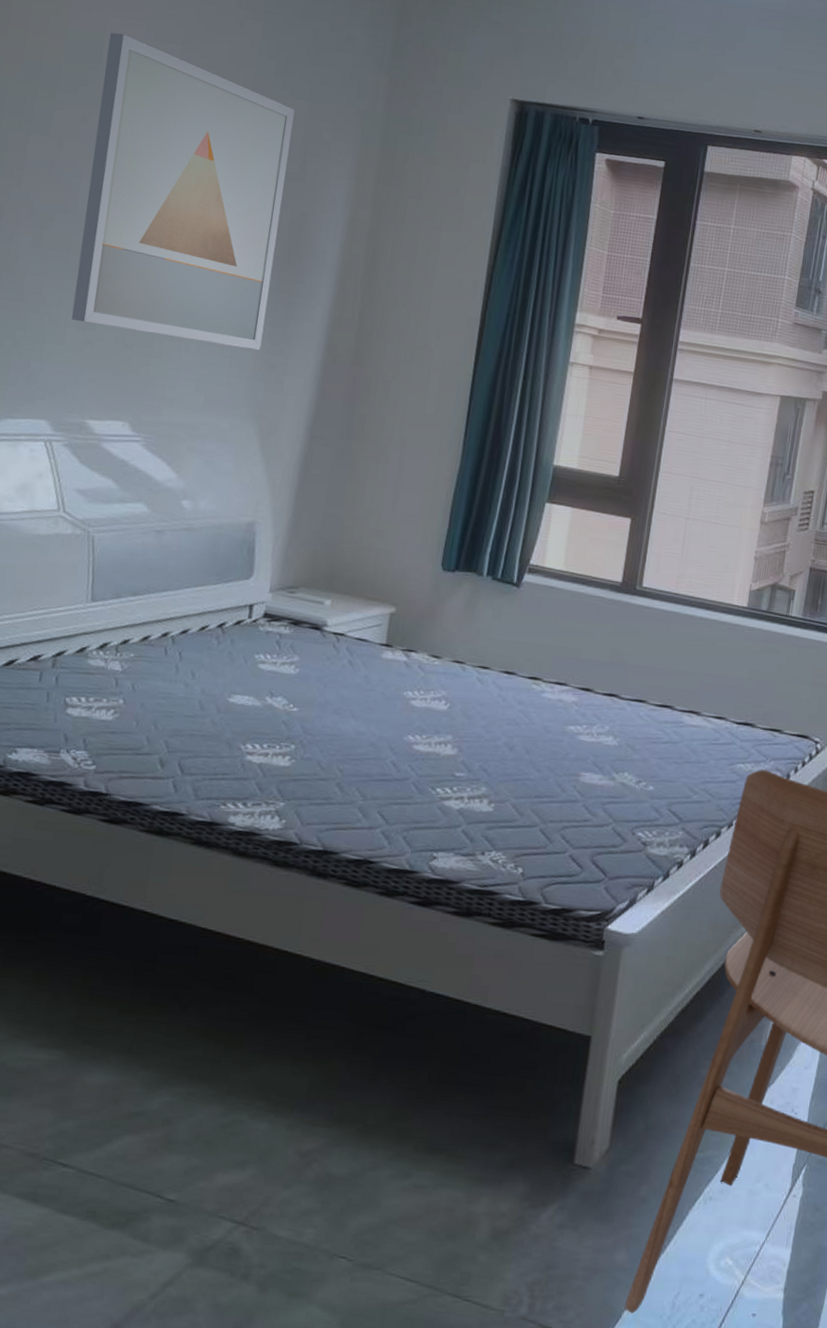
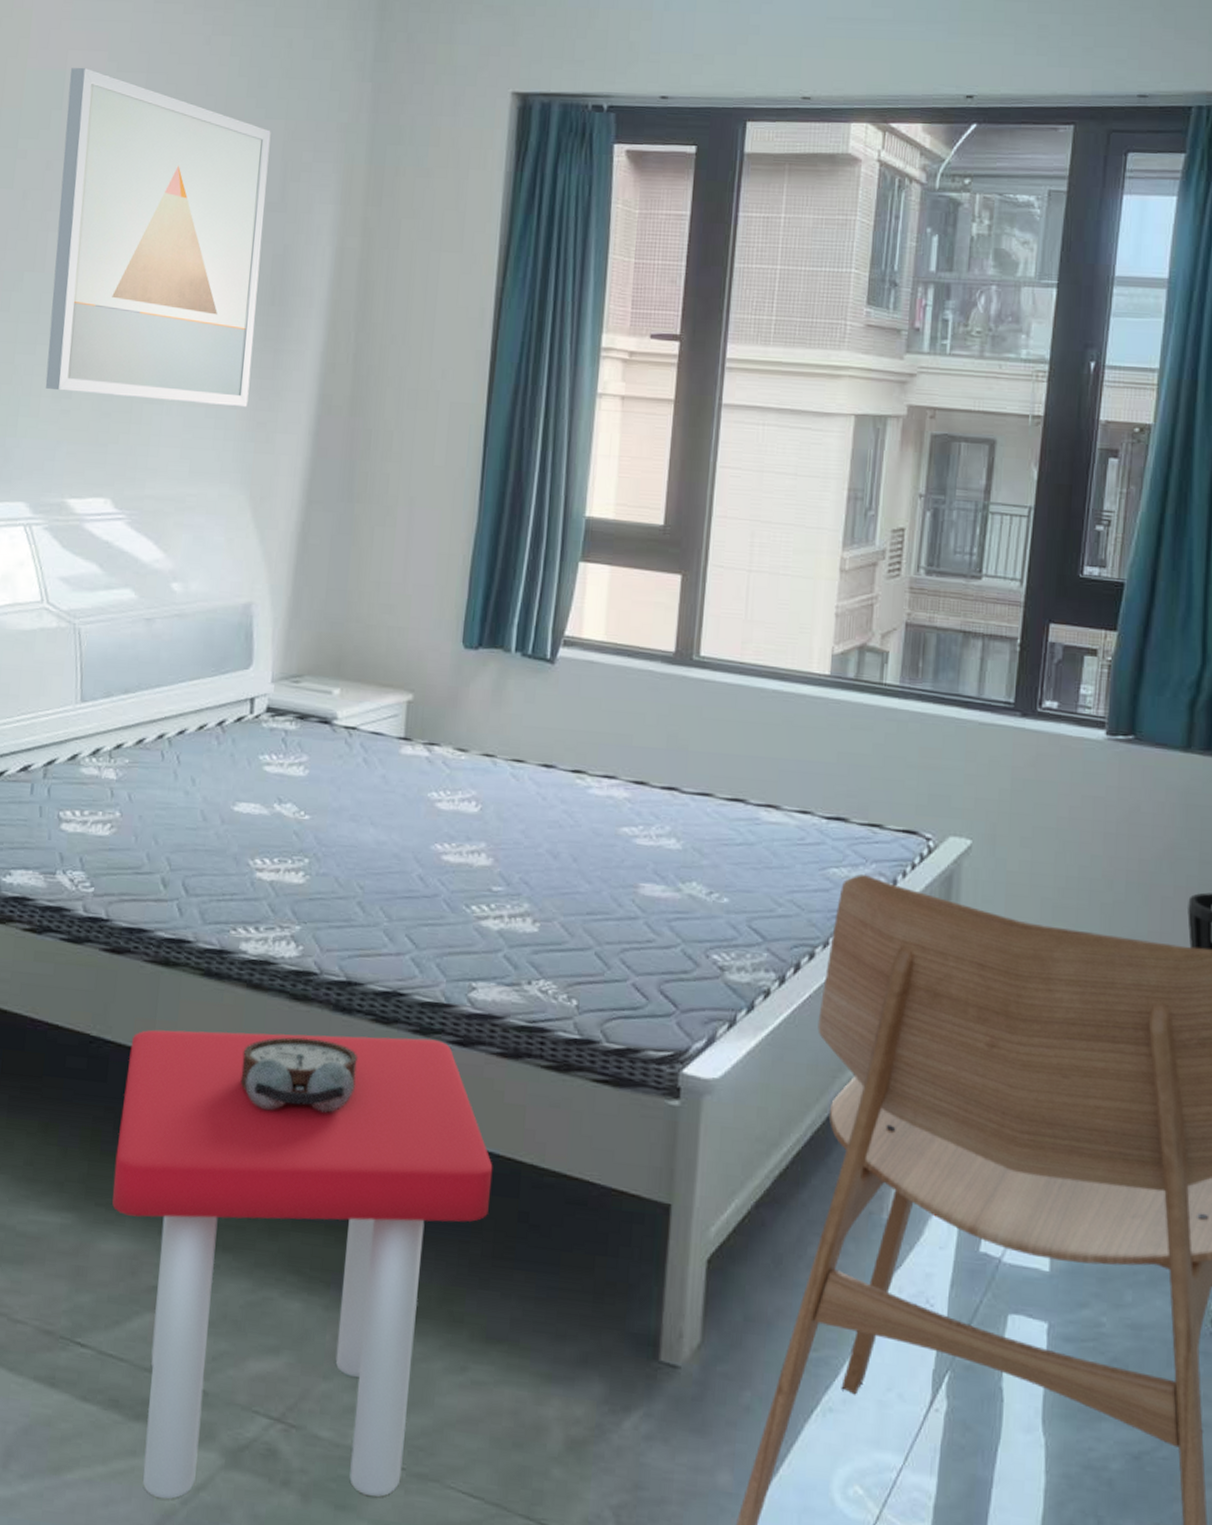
stool: none [98,890,443,1295] -> present [112,1029,493,1499]
alarm clock: none [223,897,330,963] -> present [240,1037,359,1113]

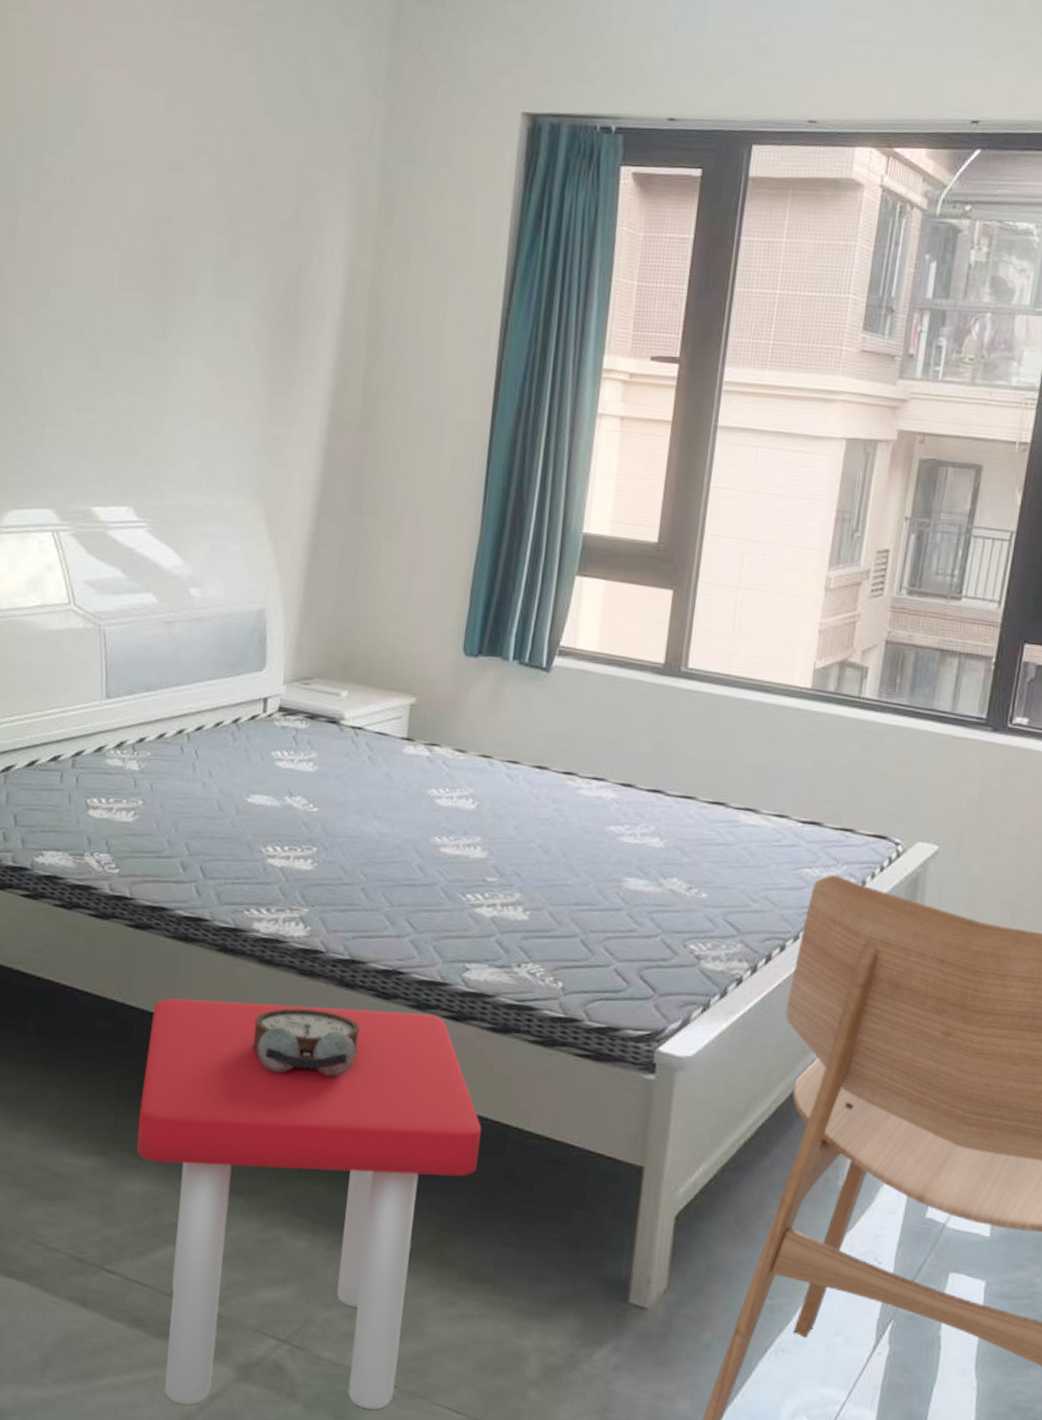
wall art: present [45,67,271,408] -> none [70,83,287,422]

